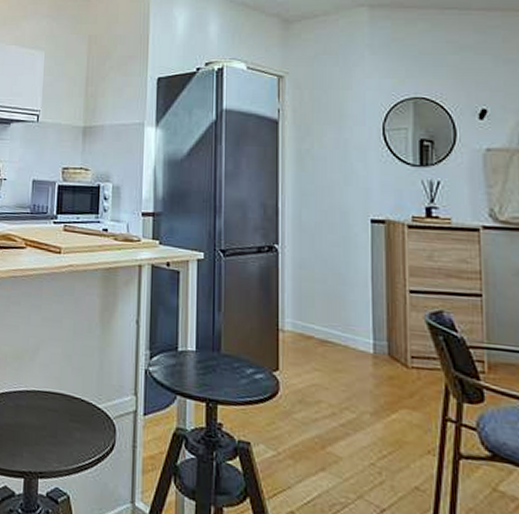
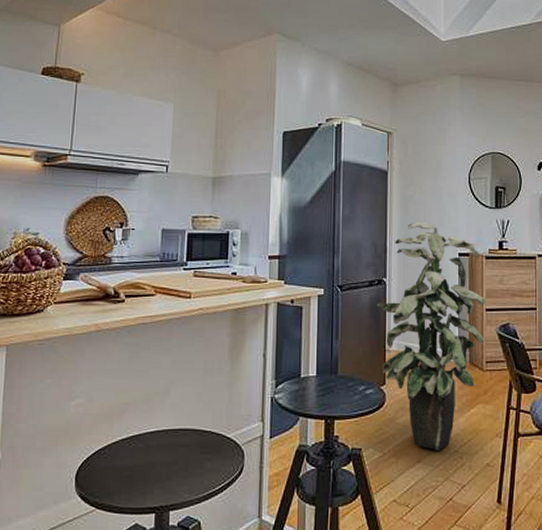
indoor plant: none [266,180,408,460] -> present [376,222,485,450]

